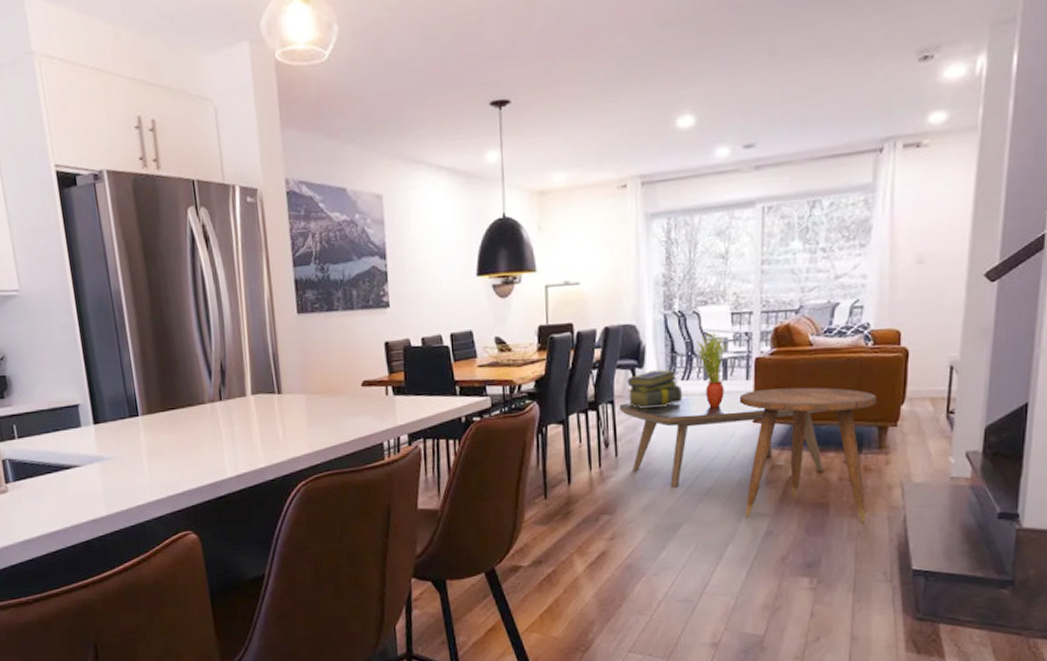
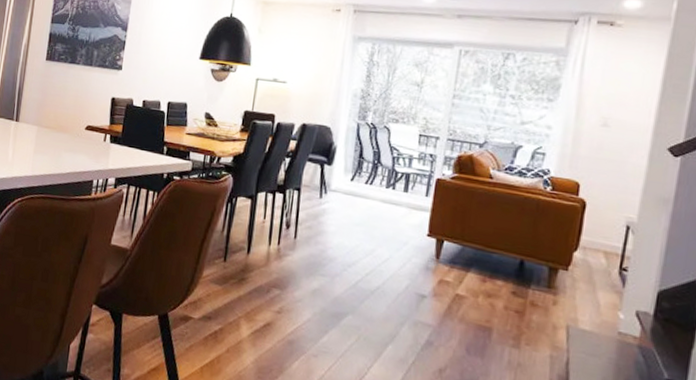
coffee table: present [620,393,824,487] -> none [305,192,497,296]
stack of books: present [627,369,682,409] -> none [312,169,364,204]
potted plant: present [696,333,727,407] -> none [382,148,412,215]
side table: present [739,387,878,523] -> none [408,207,551,356]

